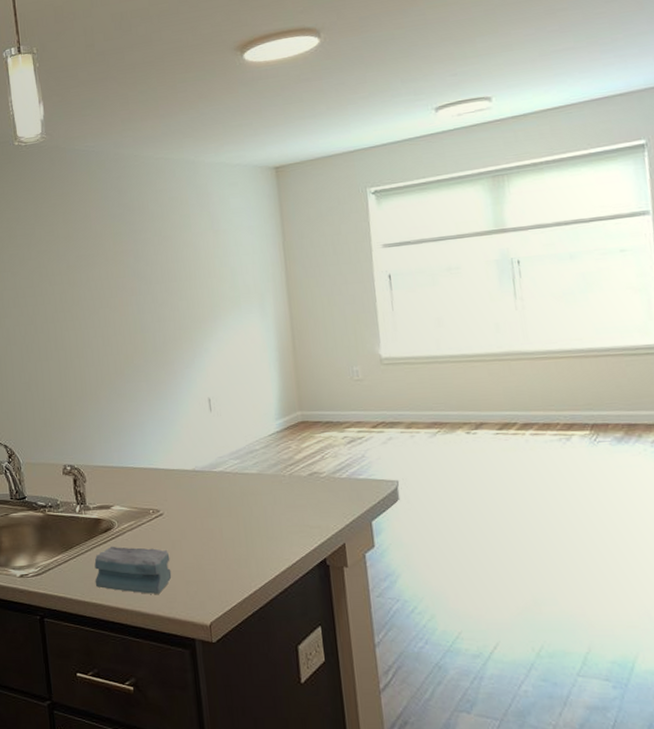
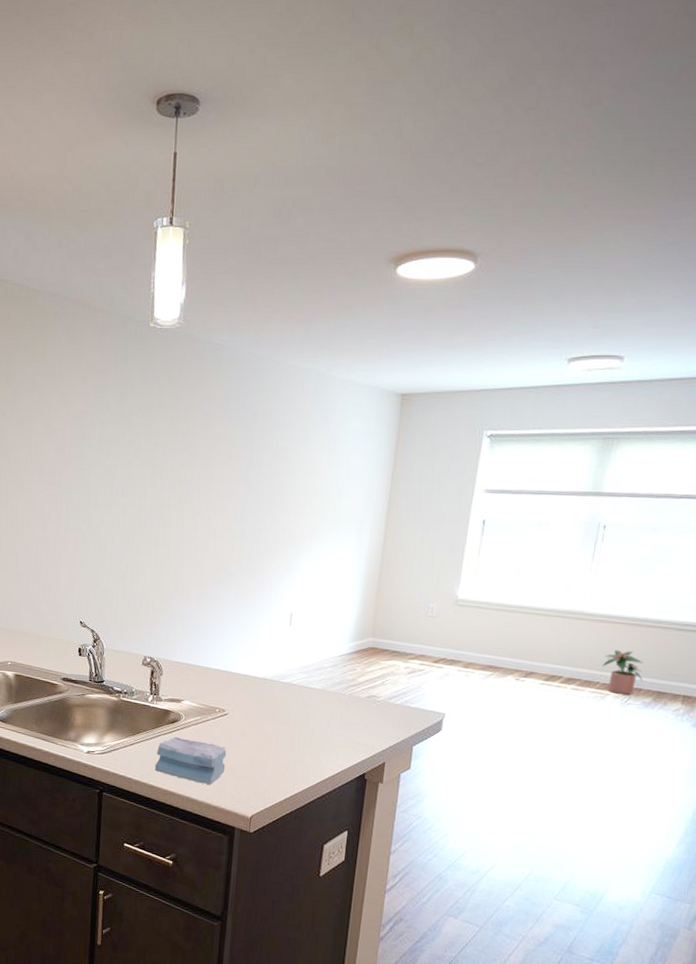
potted plant: none [557,385,607,433] -> present [602,650,644,695]

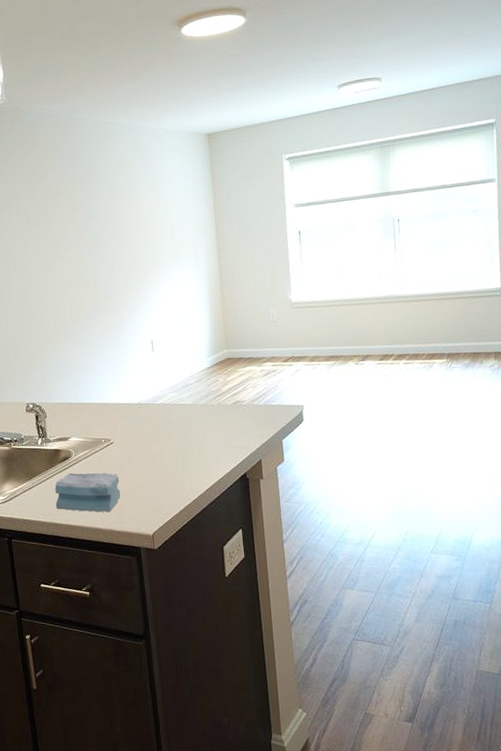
potted plant: present [602,650,644,695] -> none [424,322,459,361]

